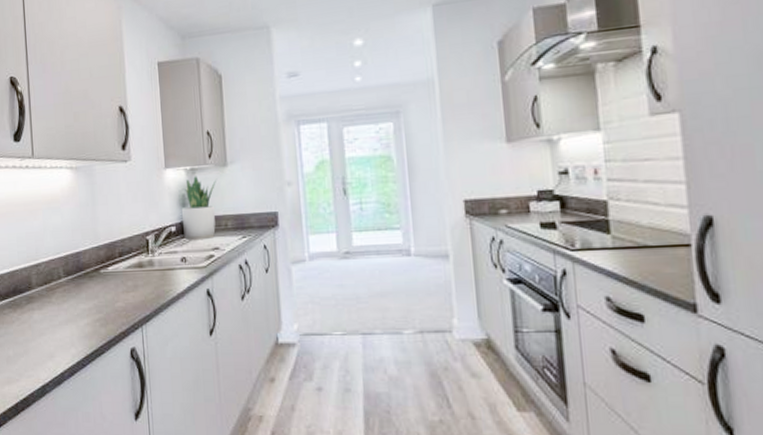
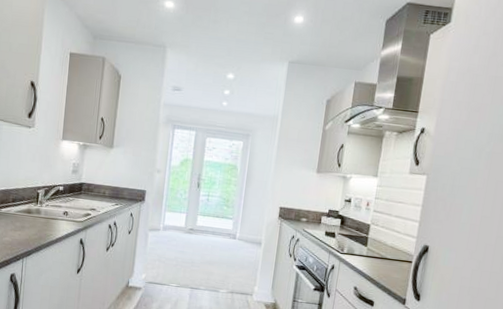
planter: present [181,176,216,241] -> none [69,151,102,202]

